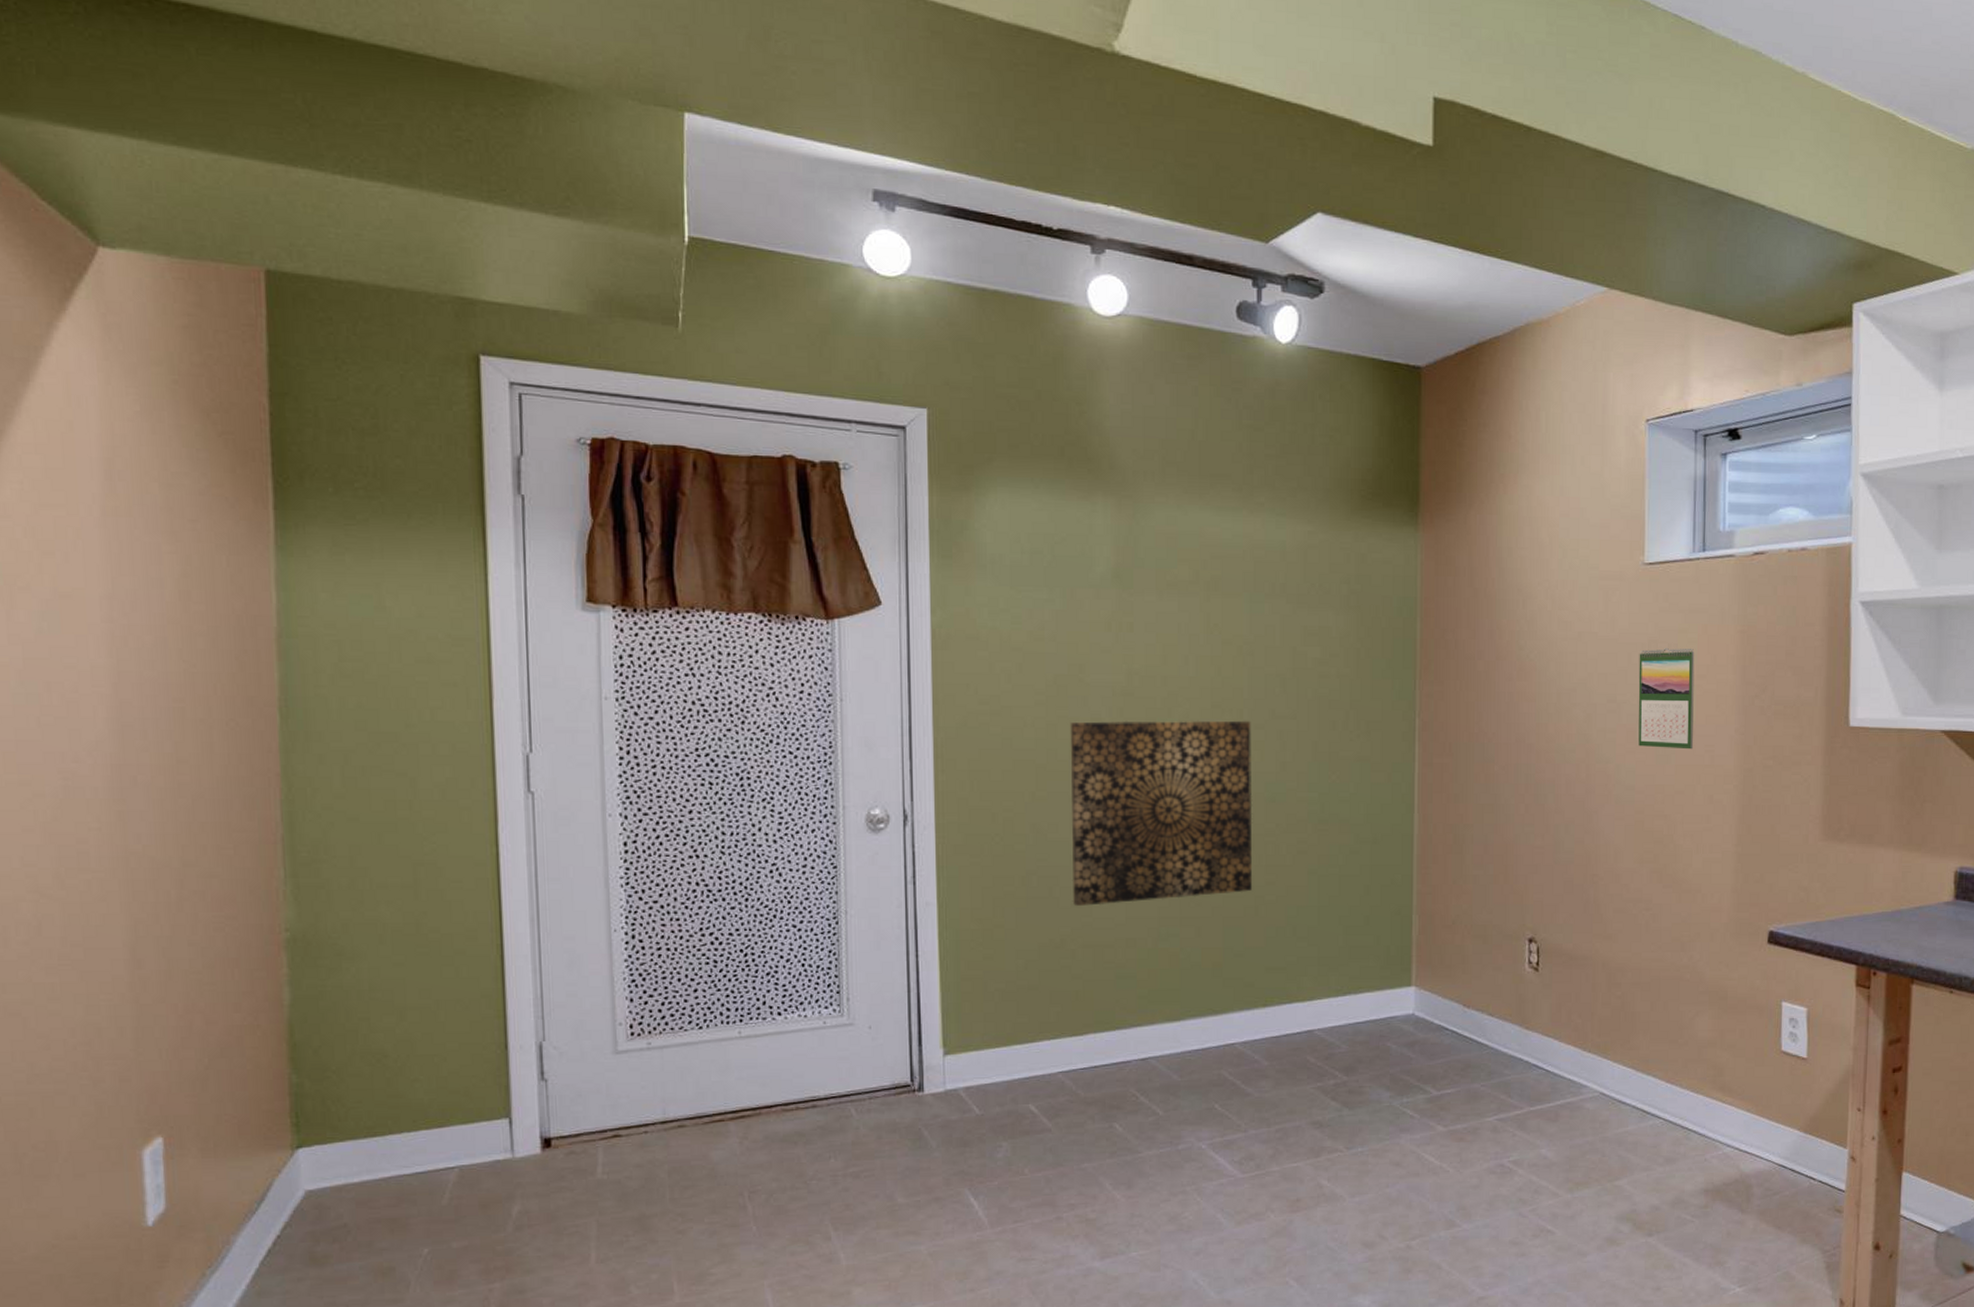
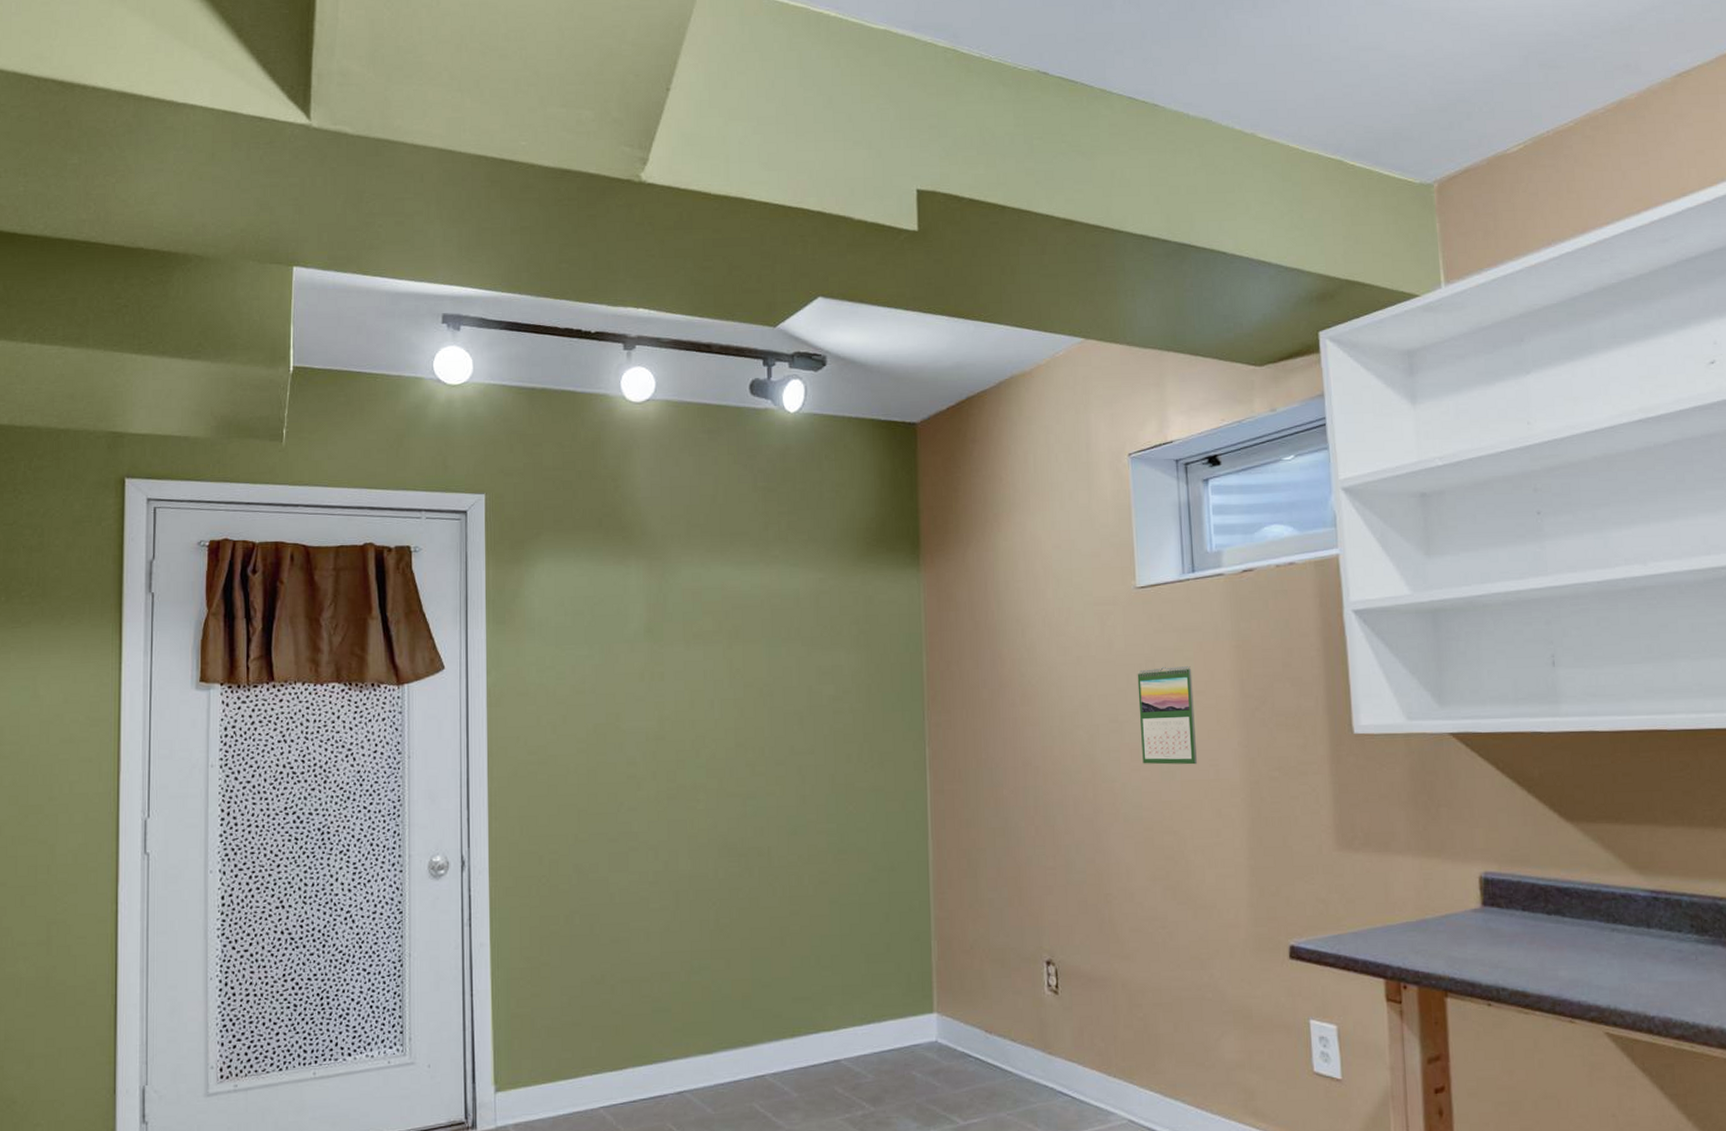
wall art: present [1070,720,1253,906] -> none [608,757,777,942]

